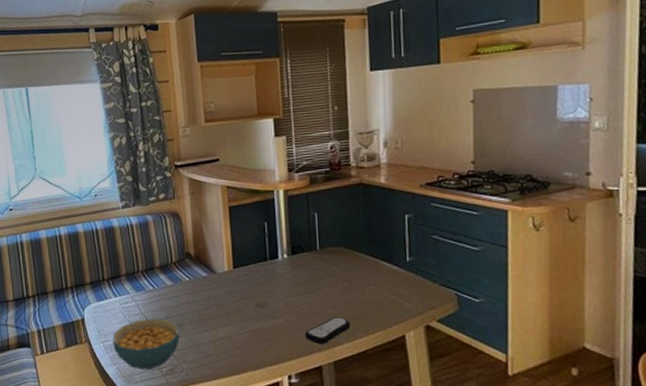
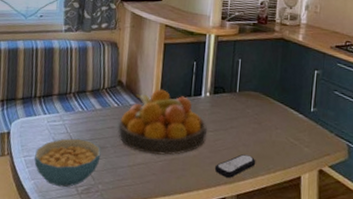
fruit bowl: none [193,256,290,328] -> present [118,89,207,155]

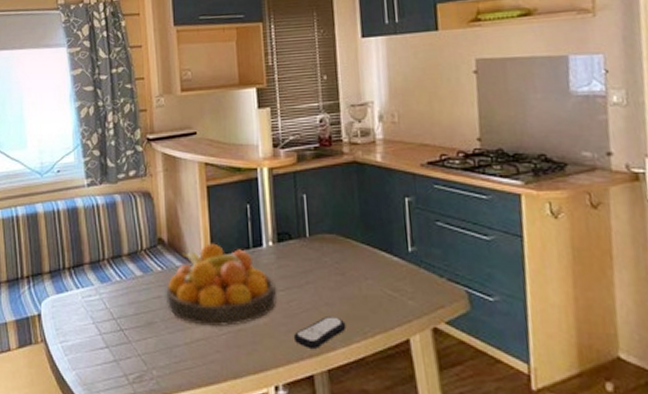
cereal bowl: present [34,138,101,188] -> none [73,314,150,378]

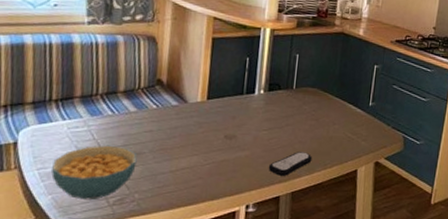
cereal bowl: none [73,314,150,378] -> present [51,145,137,201]
fruit bowl: present [166,243,277,327] -> none [157,87,261,158]

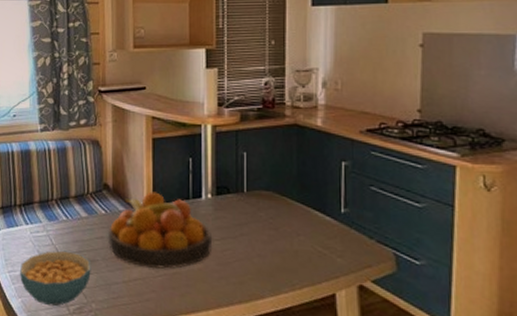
fruit bowl: none [157,87,261,158] -> present [108,191,211,269]
remote control: present [268,152,312,176] -> none [225,267,276,296]

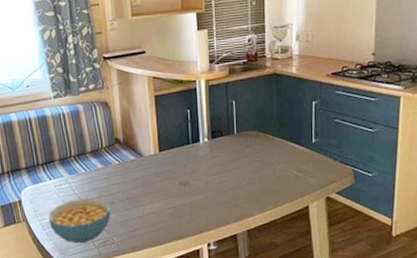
fruit bowl: present [108,191,211,269] -> none [123,141,210,204]

